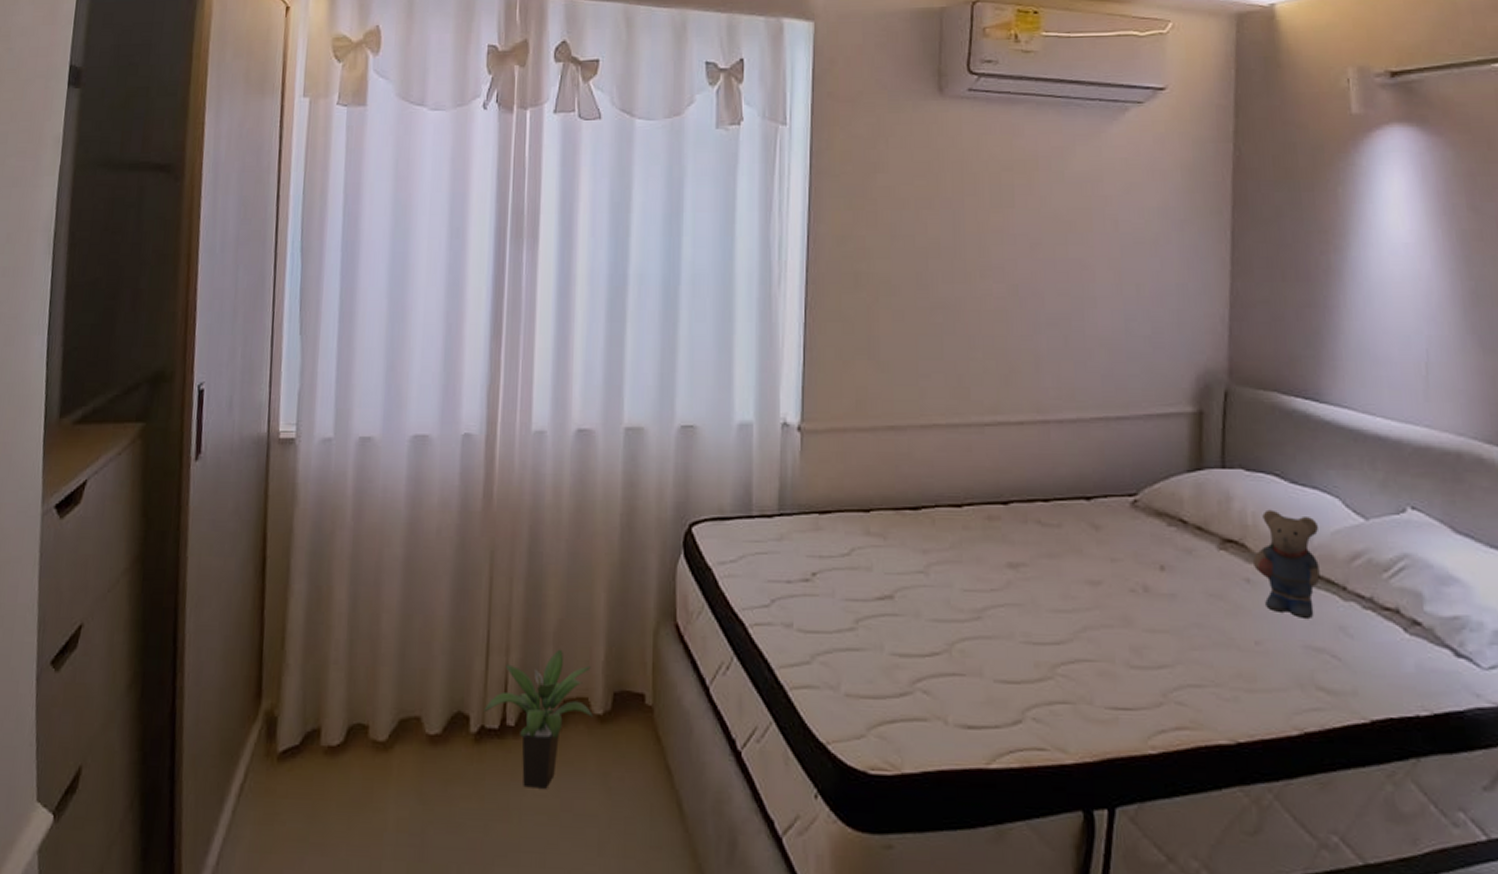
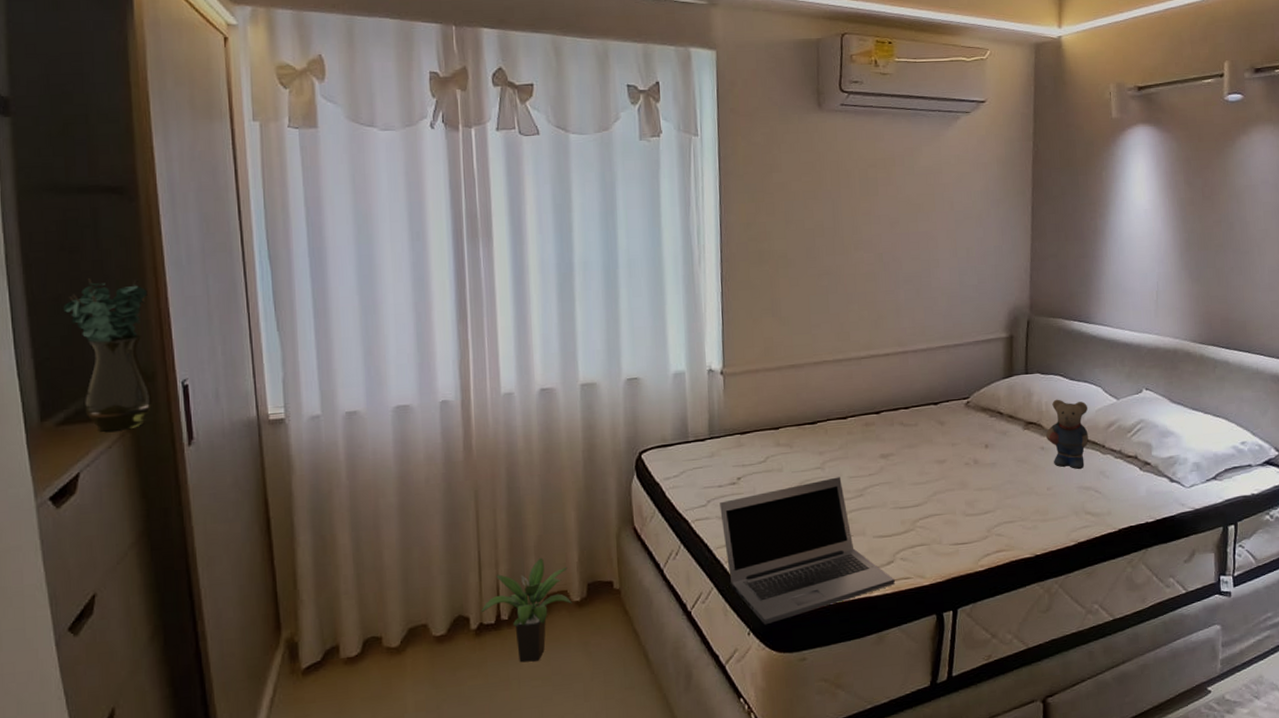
vase: none [98,263,179,436] -> present [63,278,154,432]
laptop: none [787,588,1023,788] -> present [720,477,895,625]

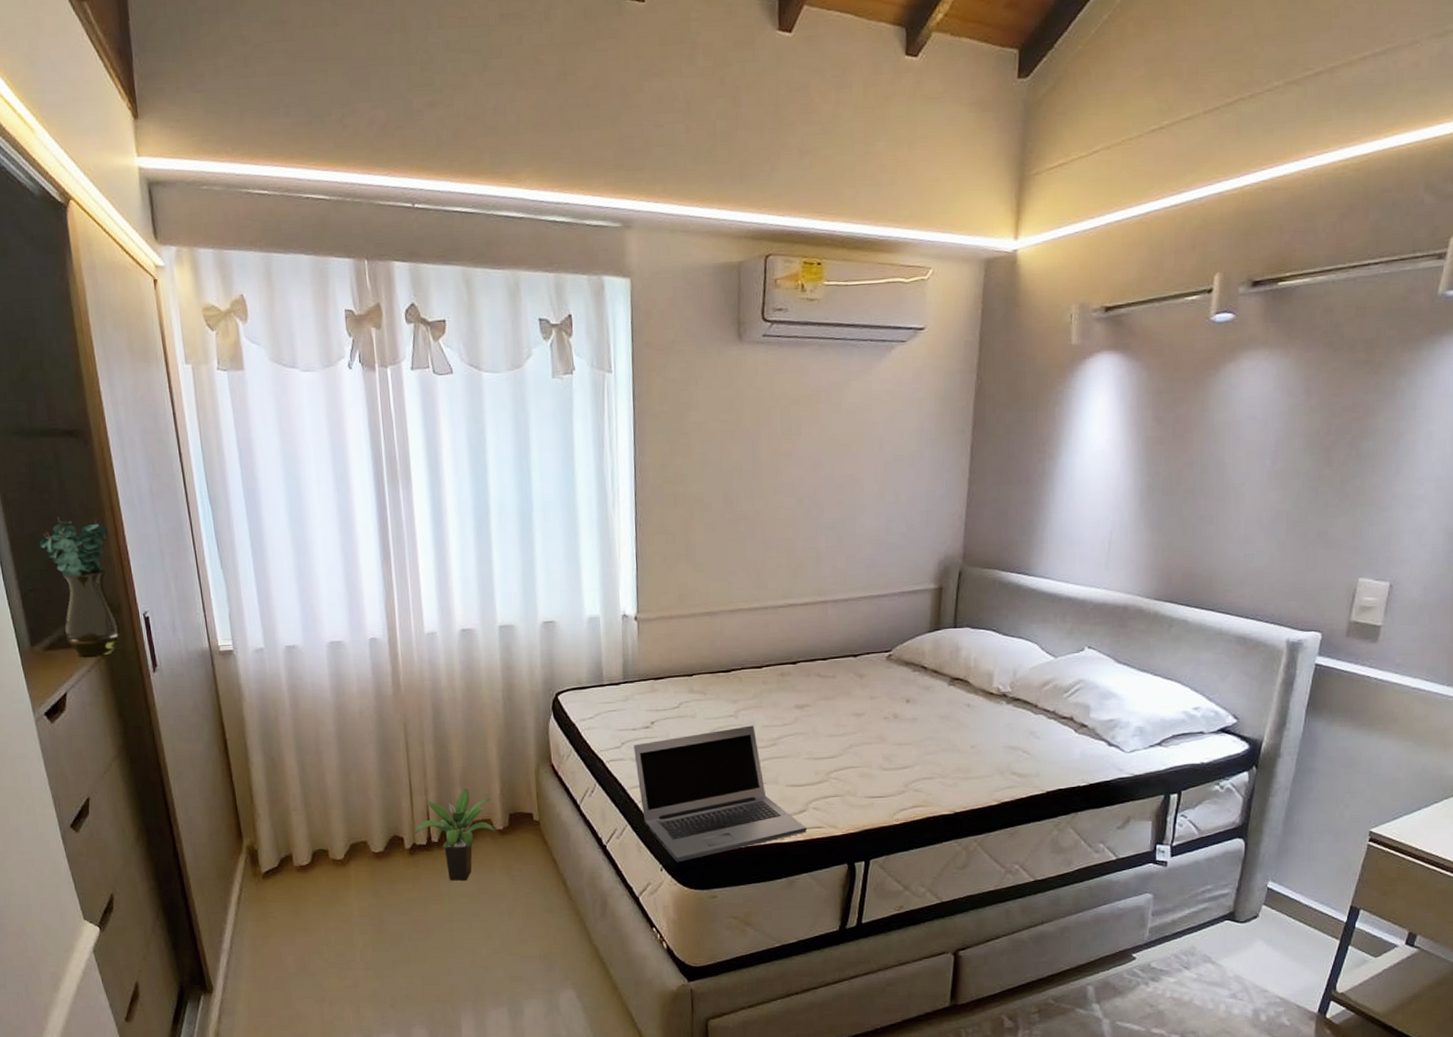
teddy bear: present [1046,399,1089,469] -> none [973,655,1020,728]

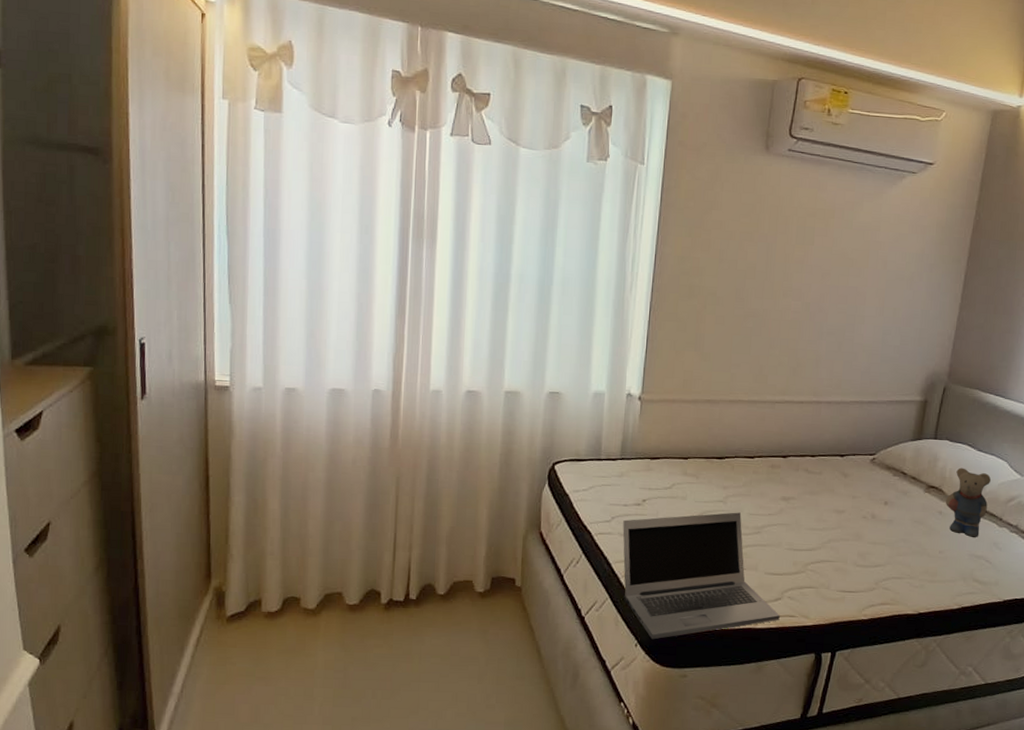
vase: present [39,517,121,657] -> none [38,232,114,377]
potted plant: present [413,788,495,881] -> none [392,547,476,641]
teddy bear: none [973,655,1020,728] -> present [946,467,991,537]

